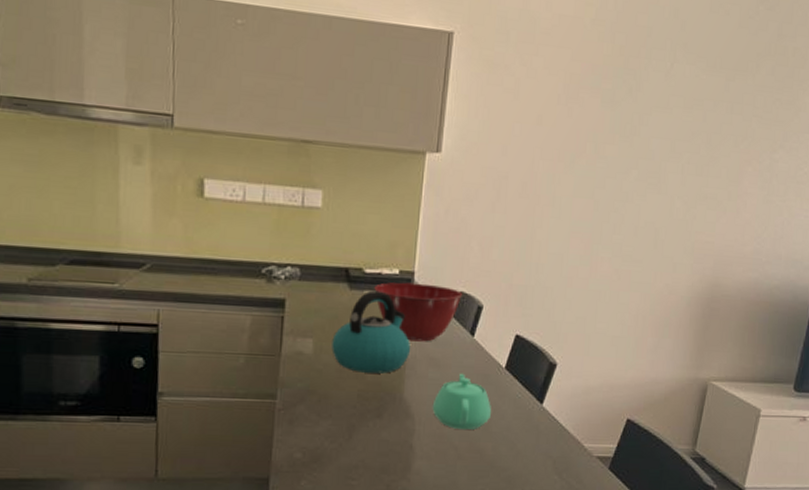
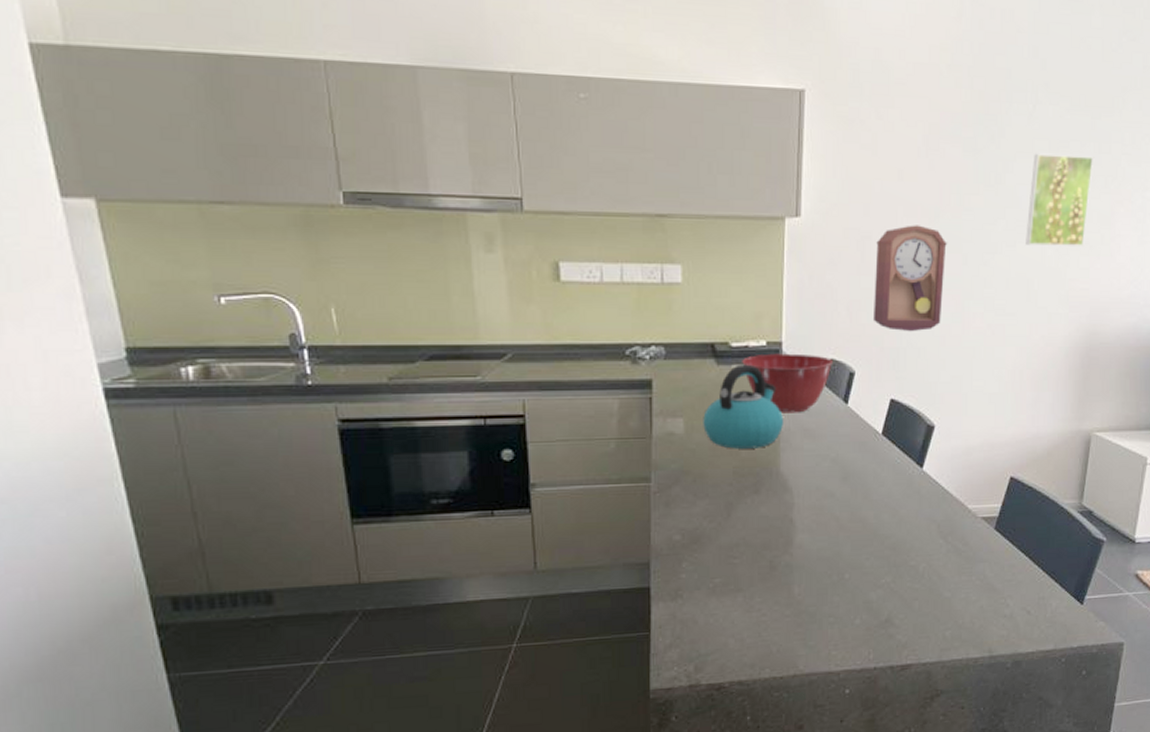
teapot: present [432,373,491,431] -> none [810,442,870,500]
pendulum clock: none [503,168,580,272] -> present [872,225,947,332]
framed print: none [656,110,727,201] -> present [1026,154,1094,246]

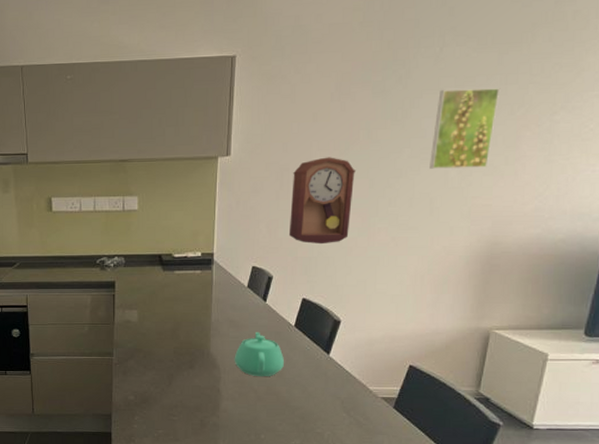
kettle: present [703,364,783,449] -> none [152,270,213,334]
mixing bowl: present [742,353,832,413] -> none [182,262,254,308]
teapot: none [810,442,870,500] -> present [234,331,284,377]

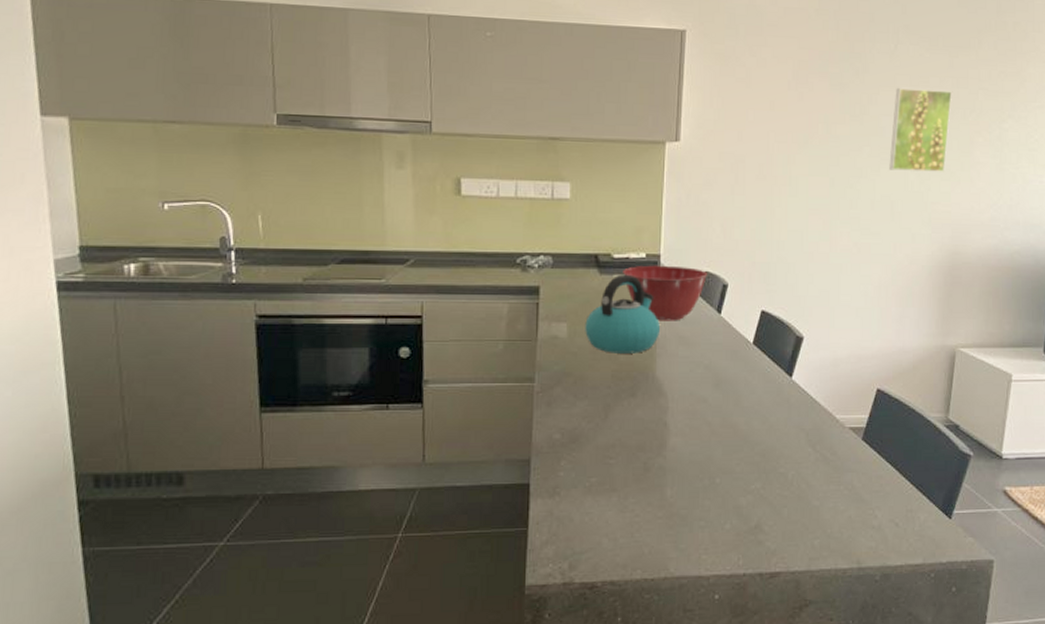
kettle: none [152,270,213,334] -> present [585,274,660,354]
mixing bowl: none [182,262,254,308] -> present [623,265,707,321]
teapot: present [234,331,284,377] -> none [684,350,741,406]
pendulum clock: present [288,157,355,245] -> none [745,150,815,248]

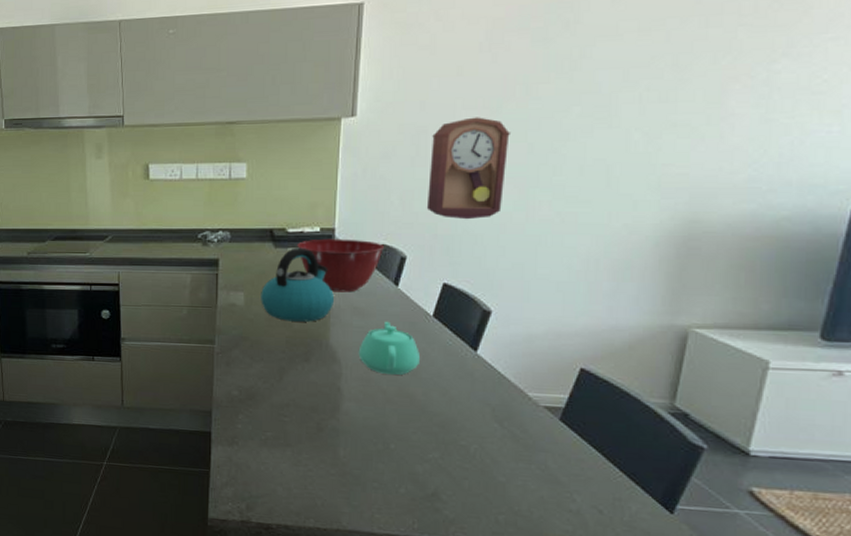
teapot: none [684,350,741,406] -> present [358,321,420,376]
pendulum clock: none [745,150,815,248] -> present [426,117,510,220]
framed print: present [889,88,953,172] -> none [606,32,699,130]

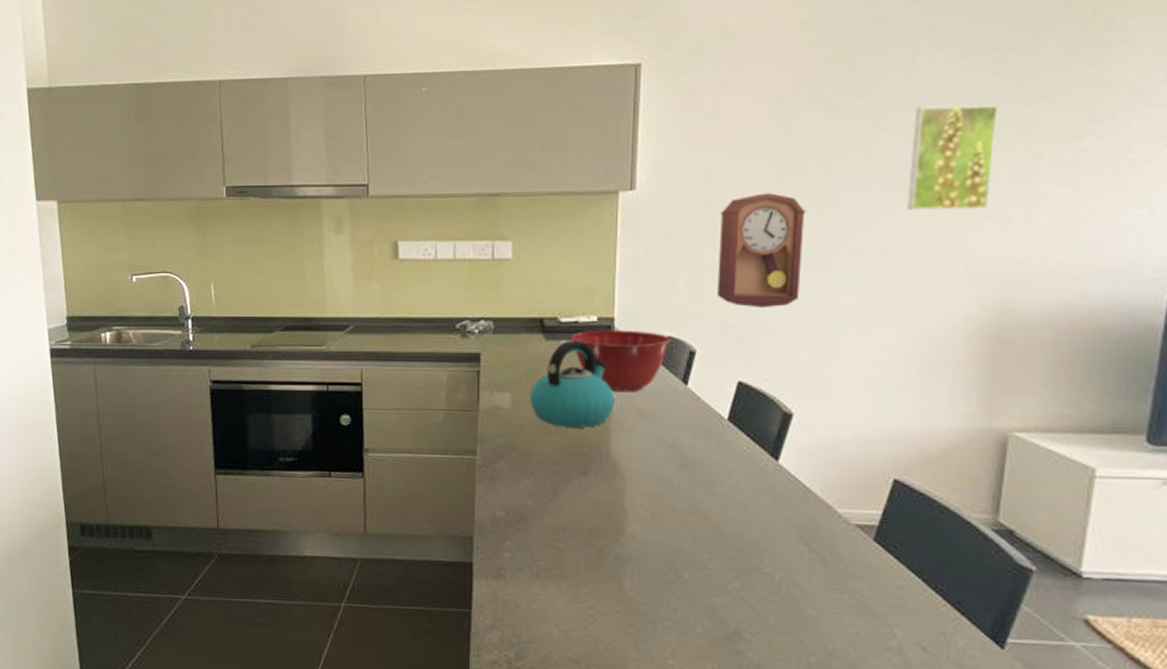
teapot: present [358,321,420,376] -> none [644,426,714,491]
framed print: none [606,32,699,130] -> present [907,105,999,210]

